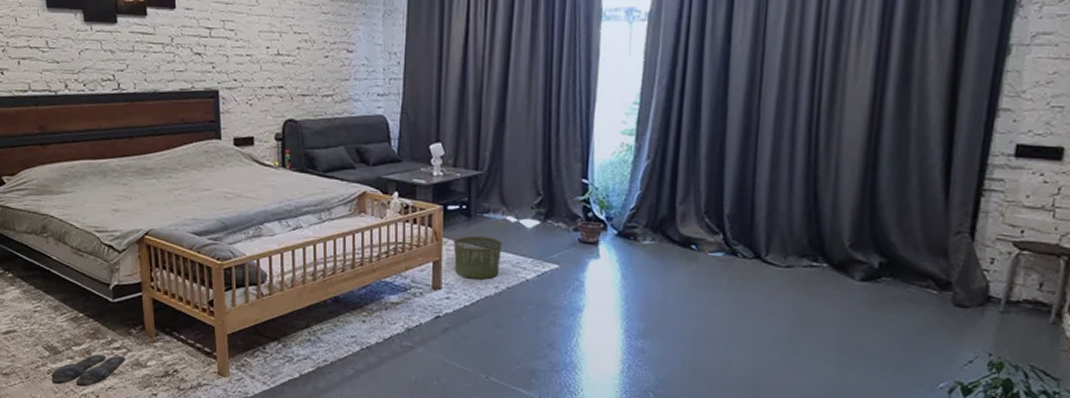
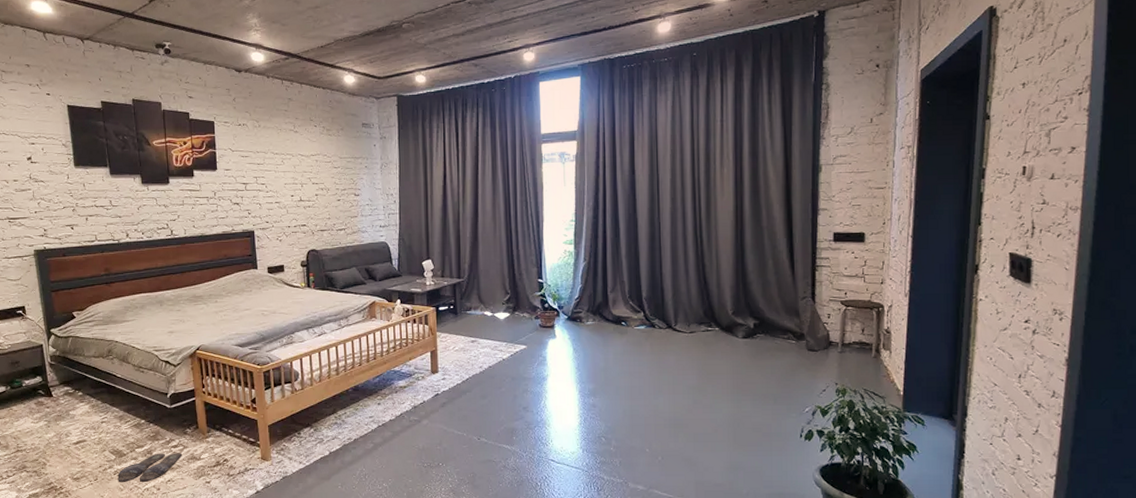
basket: present [453,236,503,280] -> none [445,329,483,362]

